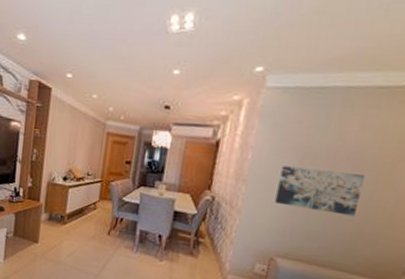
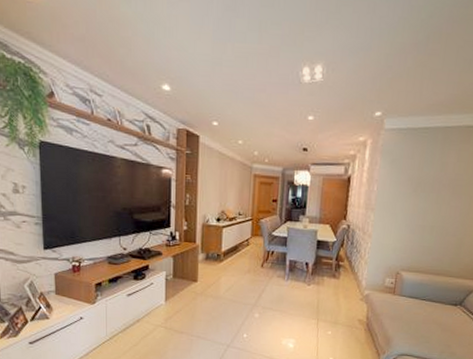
wall art: present [275,165,365,217] -> none [397,194,462,232]

